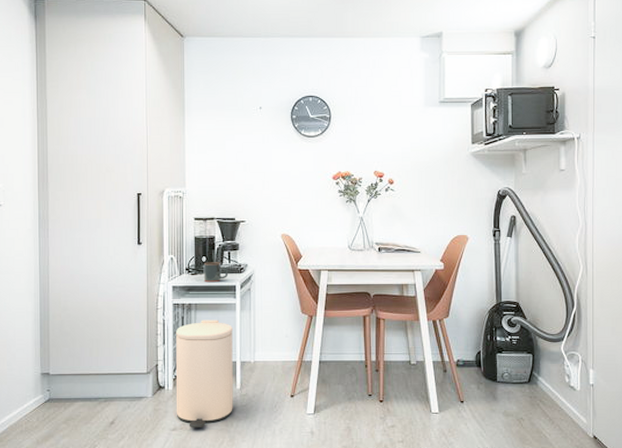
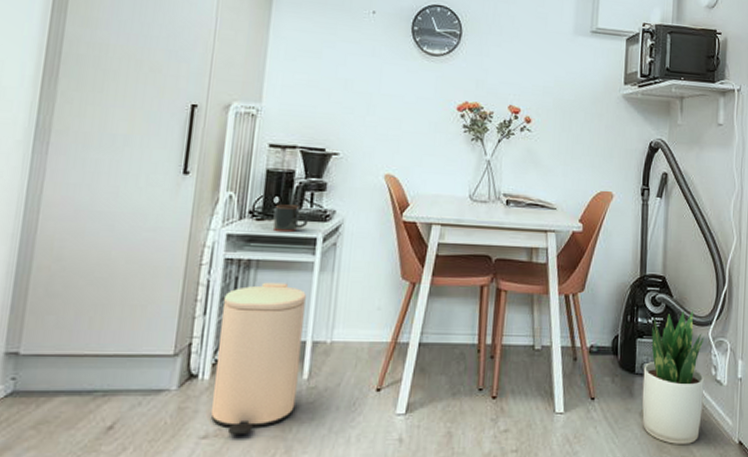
planter: none [504,329,559,439] -> present [642,310,705,445]

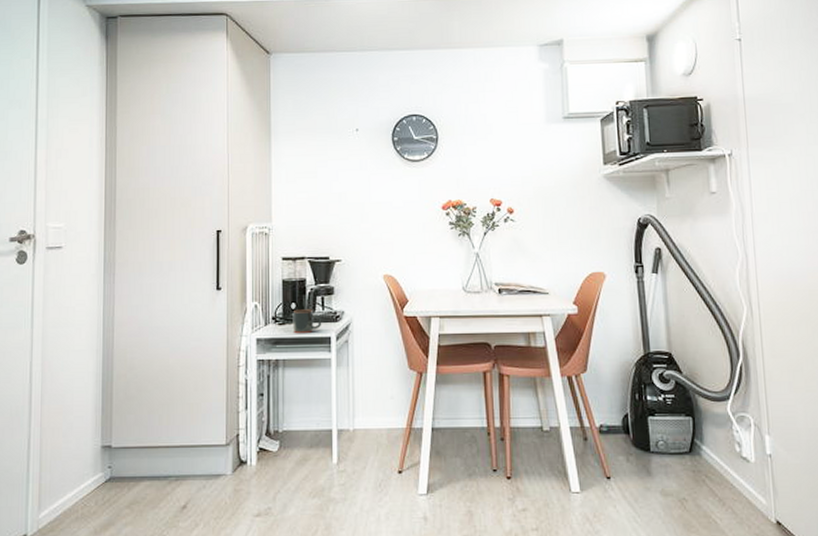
pedal bin: present [210,282,306,436] -> none [259,378,329,514]
planter: present [642,310,705,445] -> none [659,386,730,525]

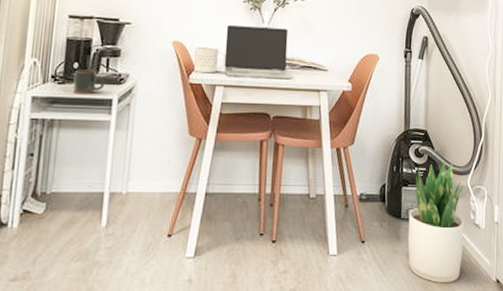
mug: none [407,278,439,305] -> present [194,46,226,74]
laptop: none [436,253,512,306] -> present [224,25,293,79]
planter: none [659,386,730,525] -> present [407,161,464,284]

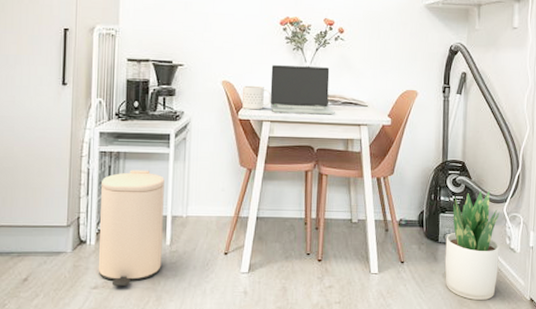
pedal bin: none [19,139,104,278] -> present [98,170,164,287]
mug: present [72,69,105,95] -> none [134,107,163,130]

